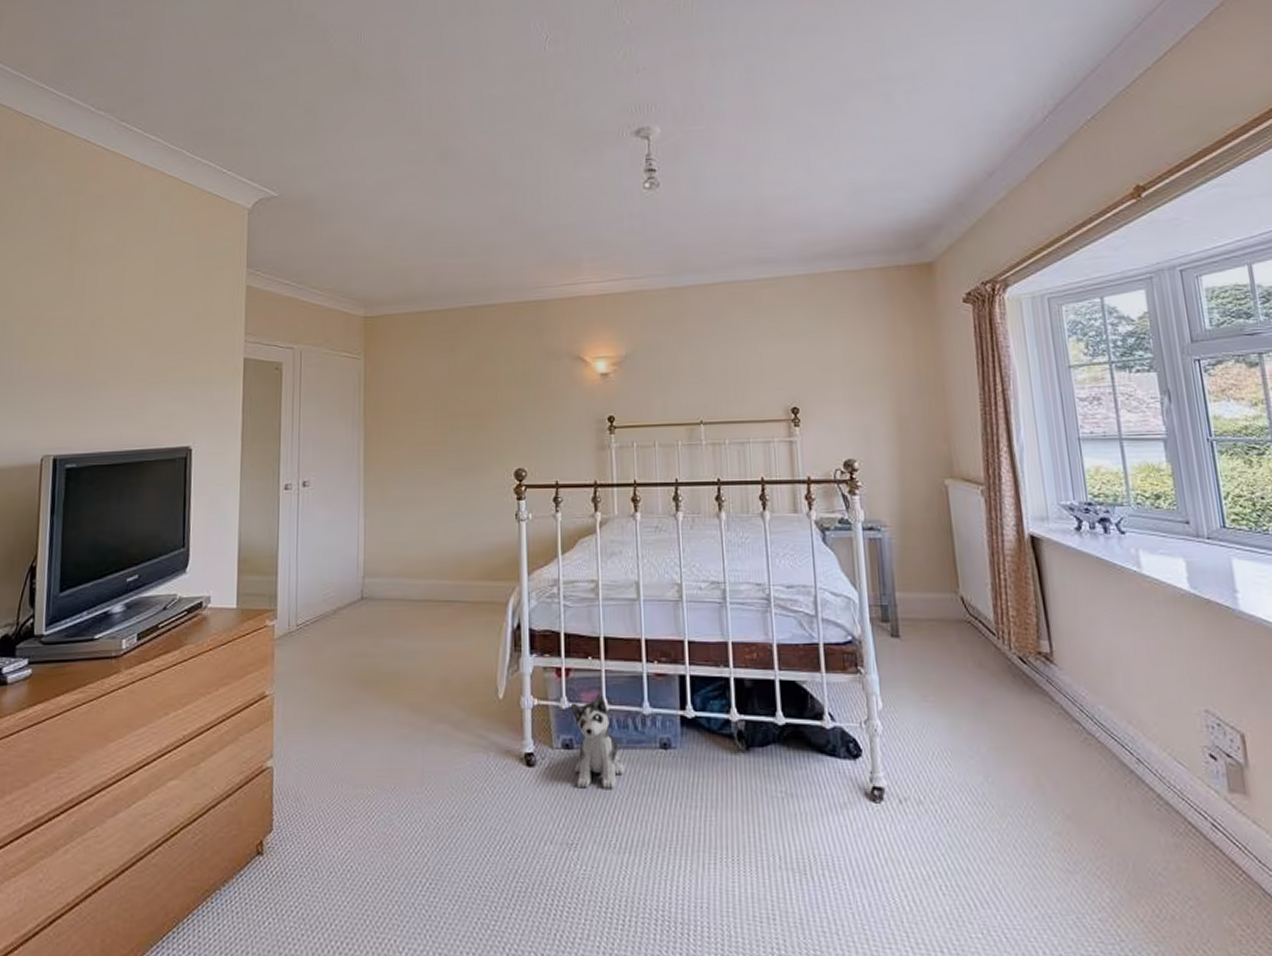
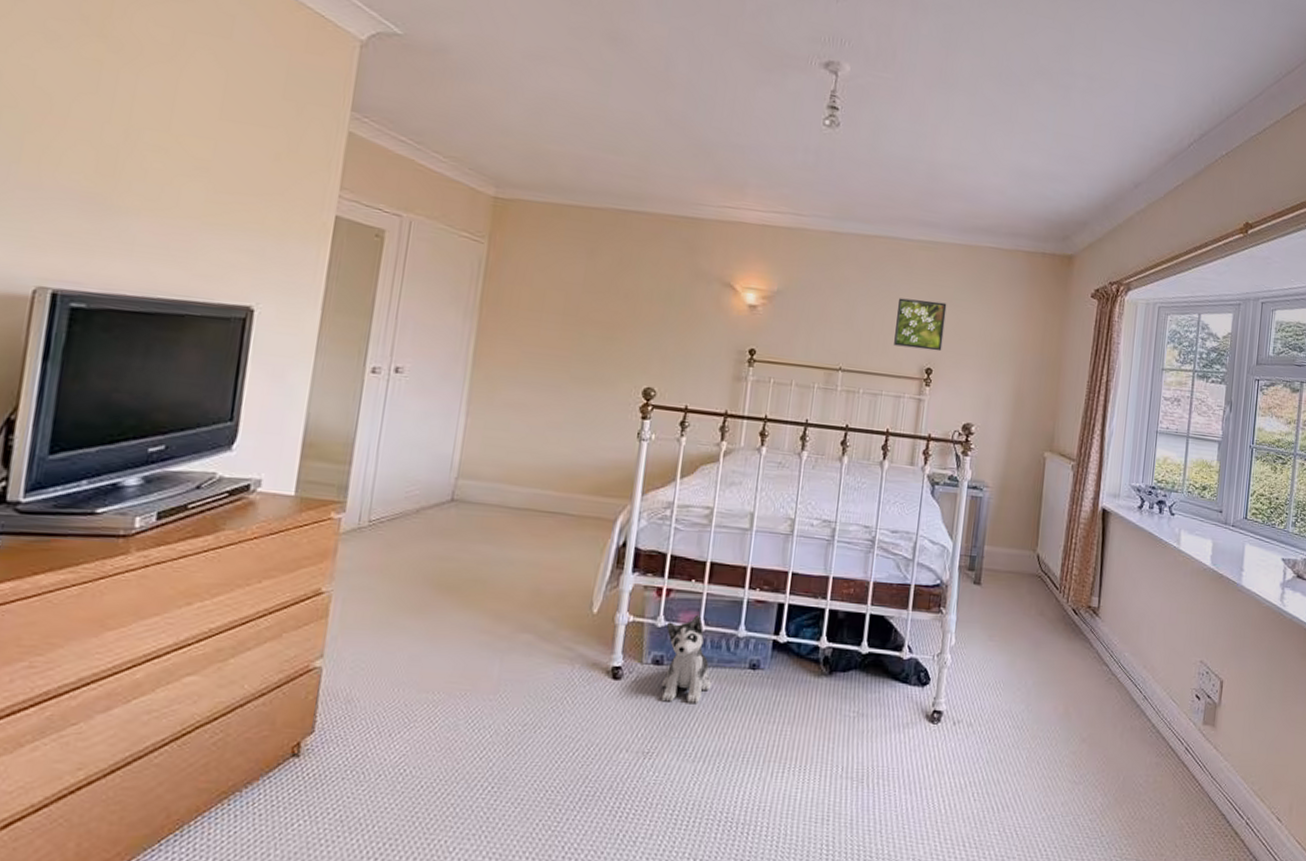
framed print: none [749,337,805,390] -> present [894,298,947,352]

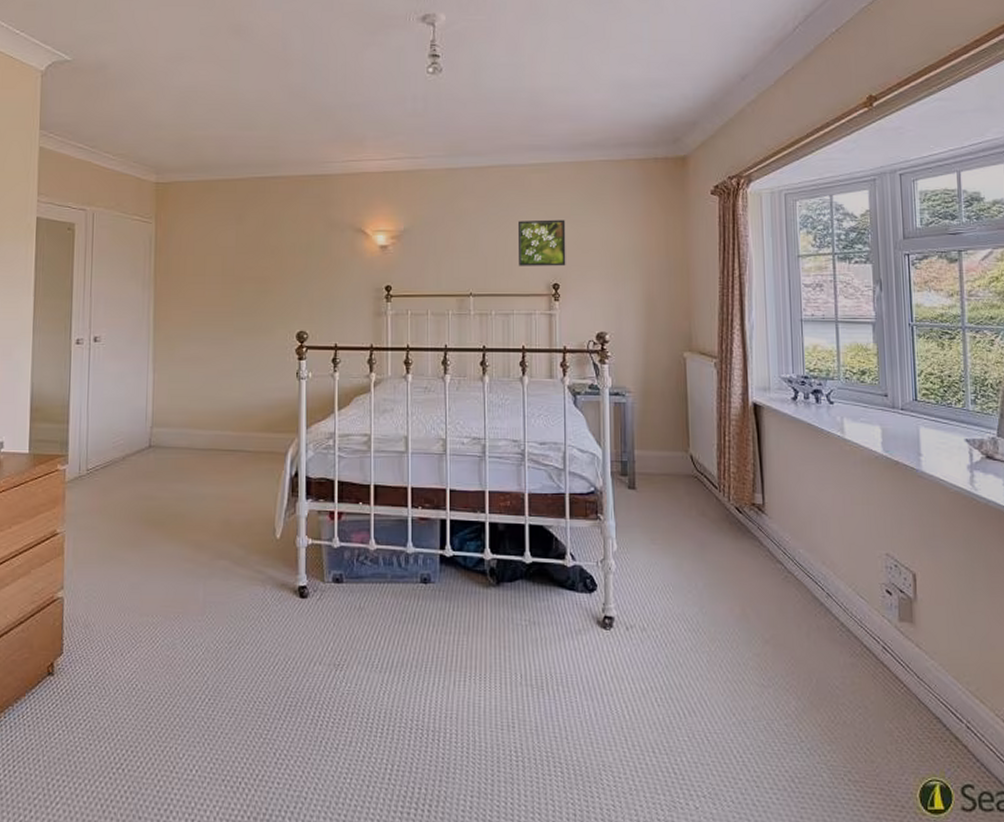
plush toy: present [661,614,712,703] -> none [342,534,388,617]

